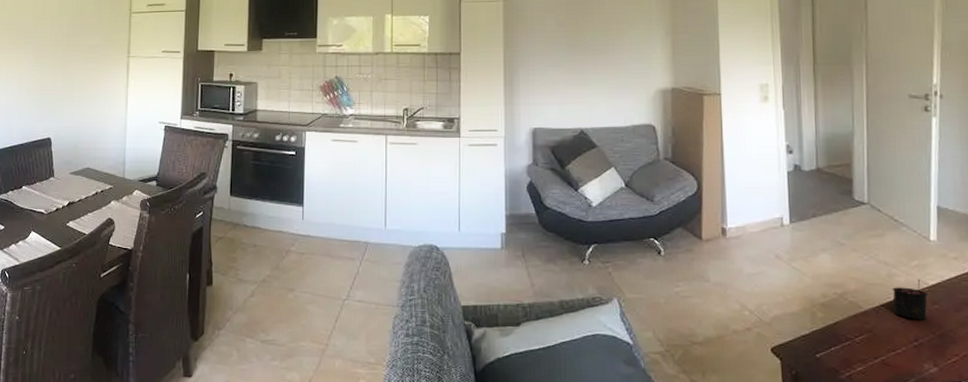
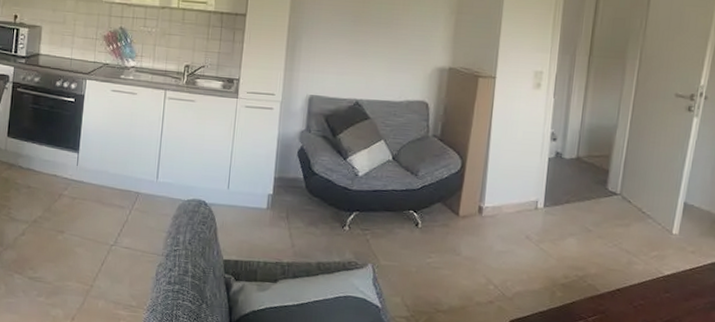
candle: present [892,279,928,320] -> none [627,269,662,306]

